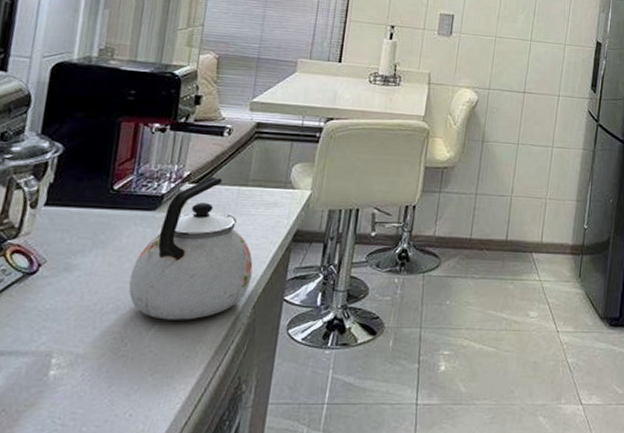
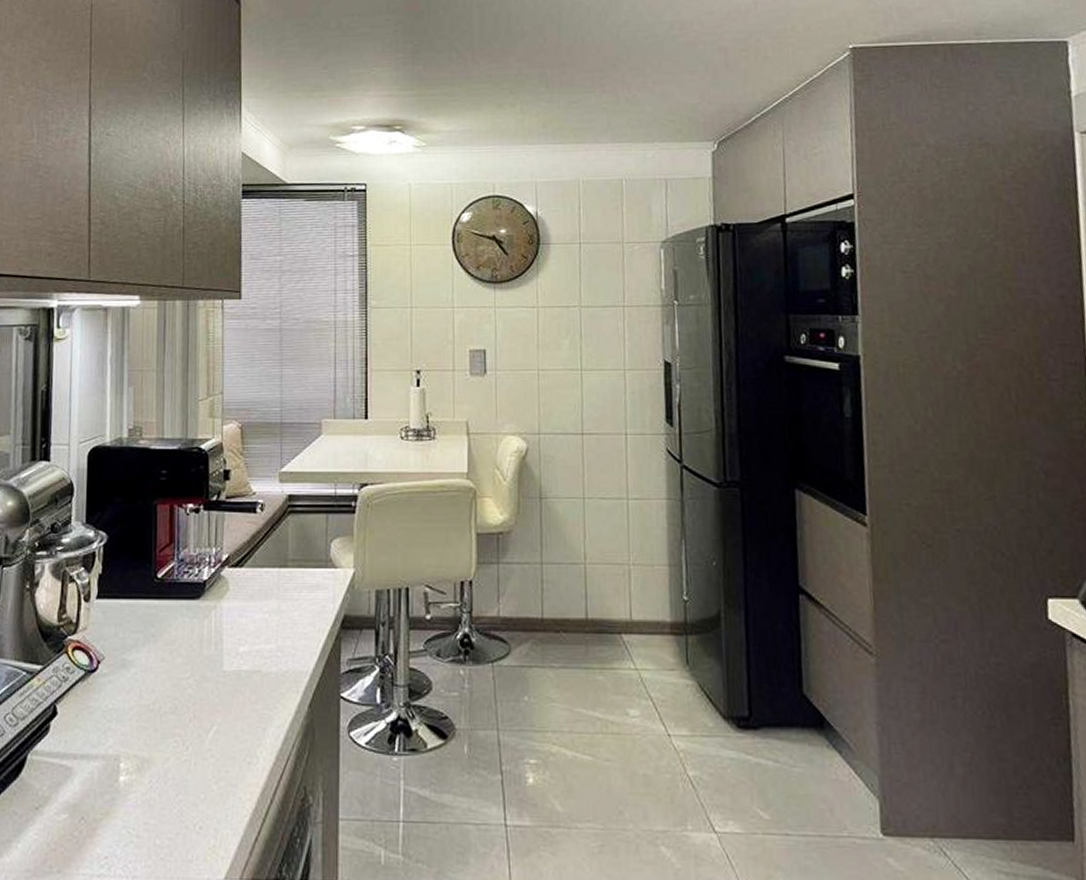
kettle: present [128,176,253,320] -> none [183,558,304,721]

